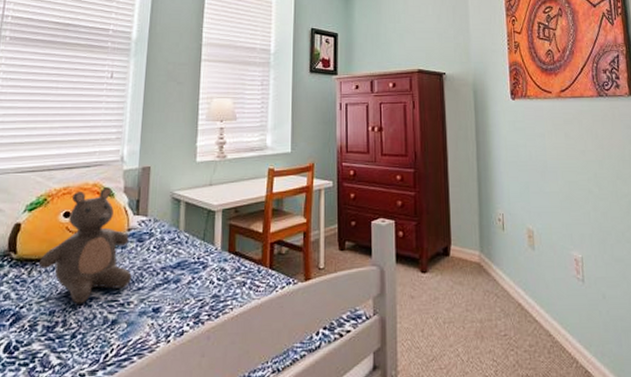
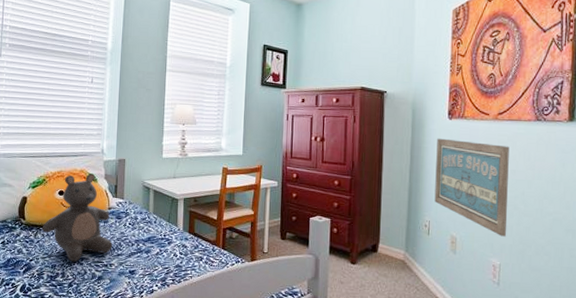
wall art: none [502,120,585,225] -> present [434,138,509,237]

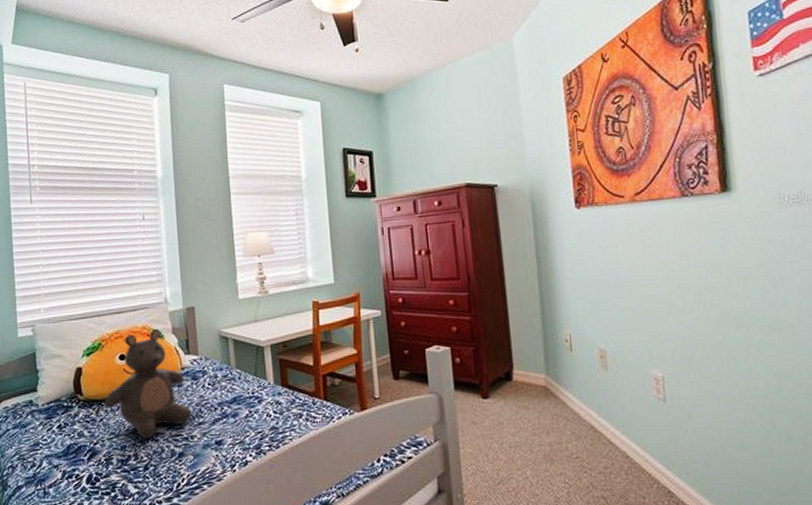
wall art: present [434,138,509,237] -> none [565,231,666,342]

